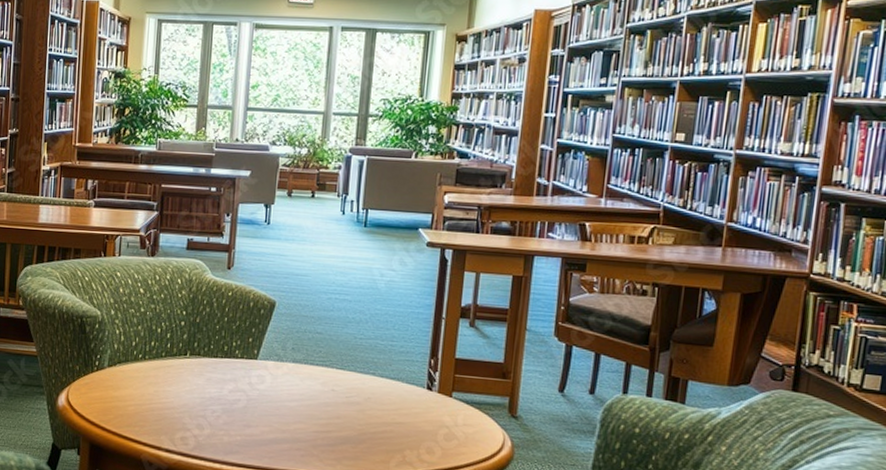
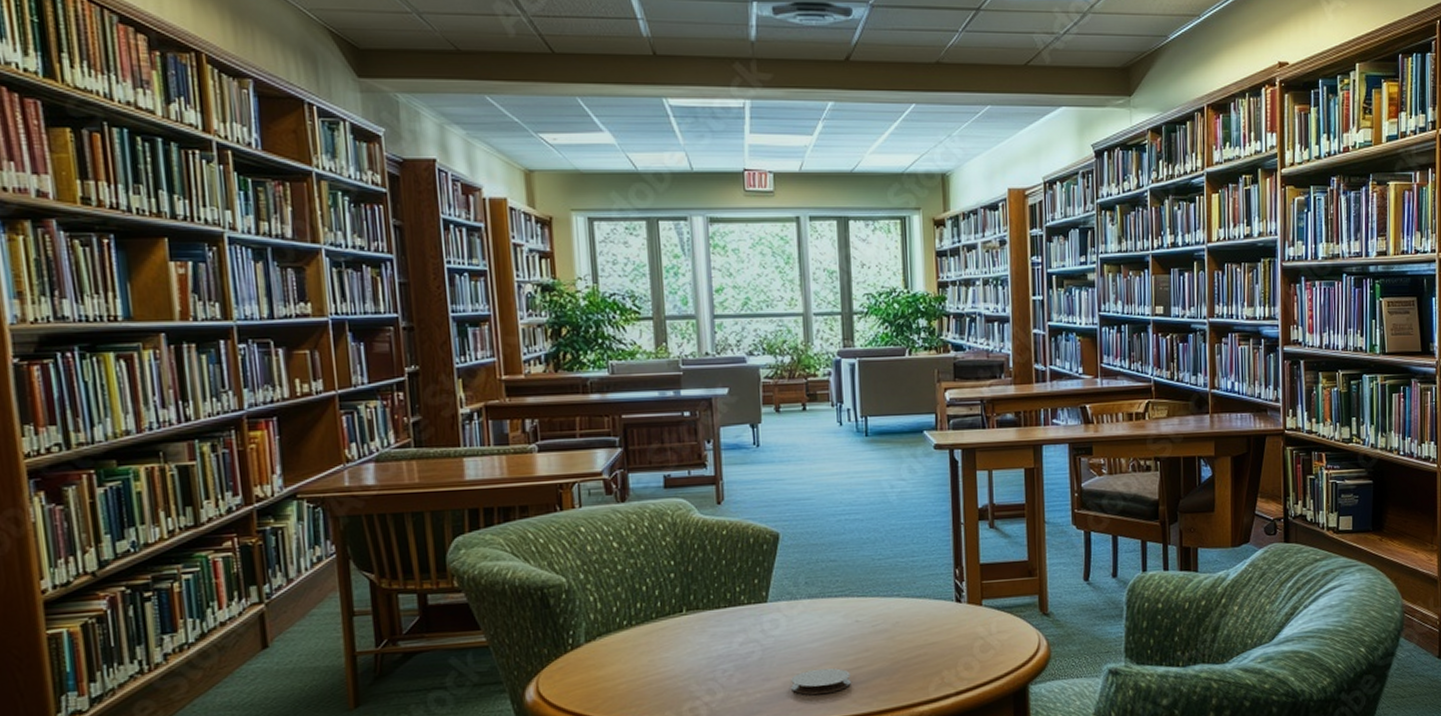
coaster: none [267,425,320,449] -> present [791,668,851,695]

